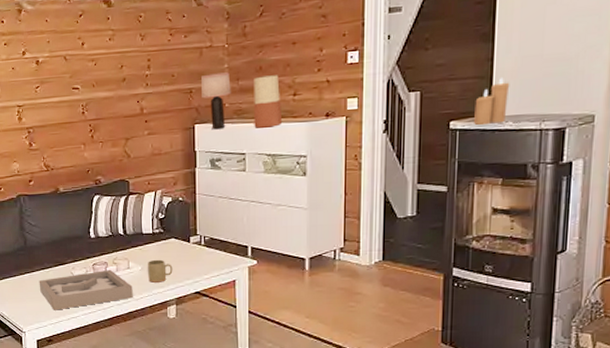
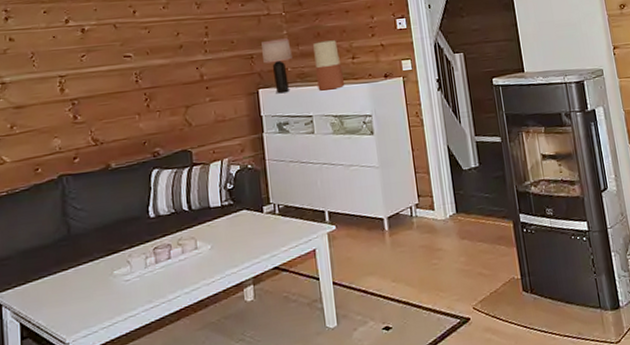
decorative tray: present [39,269,133,310] -> none [86,252,203,310]
mug: present [147,259,173,283] -> none [217,234,247,262]
candle: present [473,78,510,126] -> none [509,40,537,81]

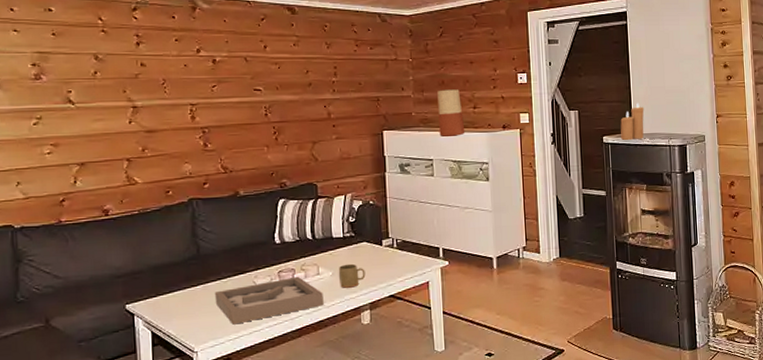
decorative tray: none [86,252,203,310] -> present [214,276,324,325]
mug: none [217,234,247,262] -> present [338,263,366,288]
table lamp: present [260,38,292,94] -> none [387,84,417,137]
candle: none [509,40,537,81] -> present [620,103,644,141]

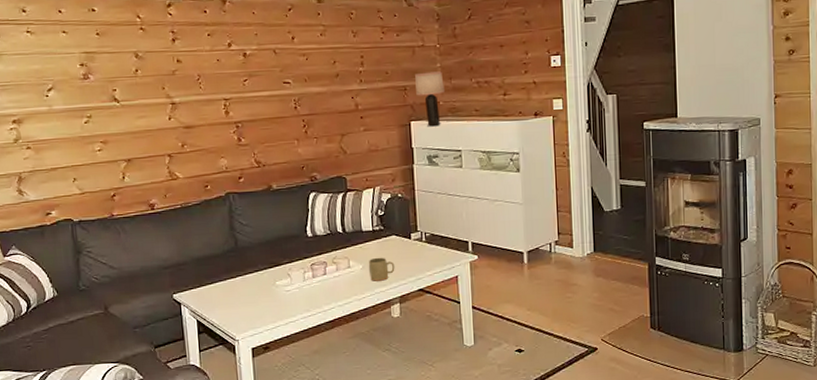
decorative tray: present [214,276,324,325] -> none [252,269,355,315]
table lamp: none [387,84,417,137] -> present [414,71,445,127]
vase: present [437,89,465,136] -> none [466,75,495,126]
candle: present [620,103,644,141] -> none [663,84,691,127]

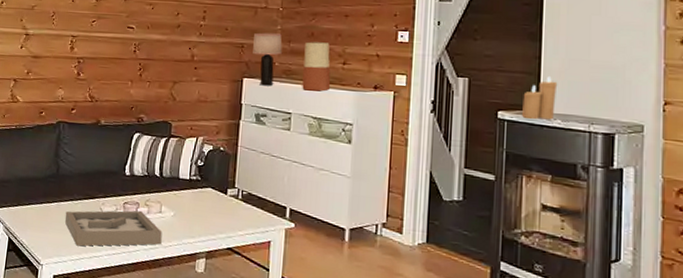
decorative tray: none [252,269,355,315] -> present [65,210,163,247]
mug: present [368,257,395,281] -> none [179,207,207,232]
vase: none [466,75,495,126] -> present [302,42,331,92]
candle: none [663,84,691,127] -> present [521,76,558,120]

